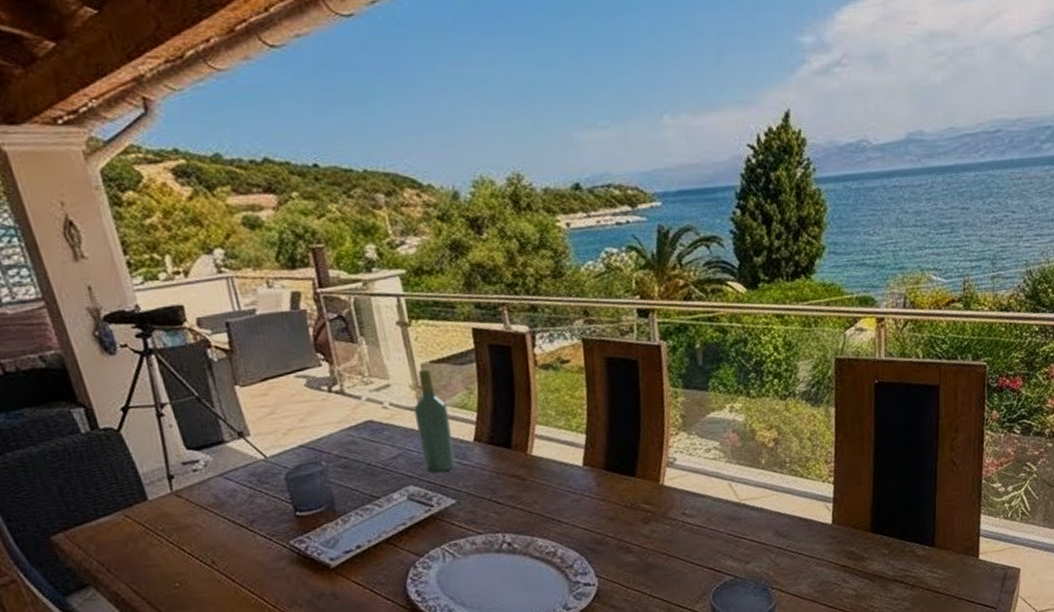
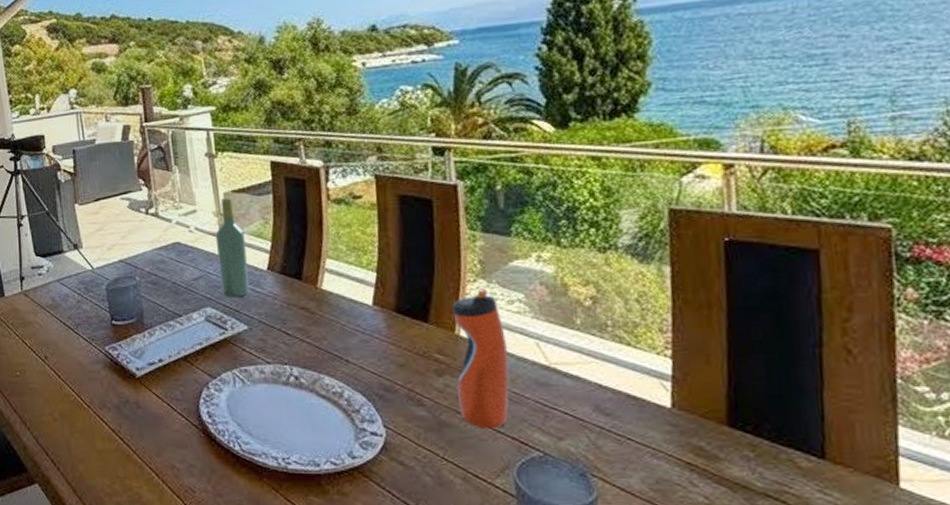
water bottle: none [657,439,707,565] -> present [452,287,510,429]

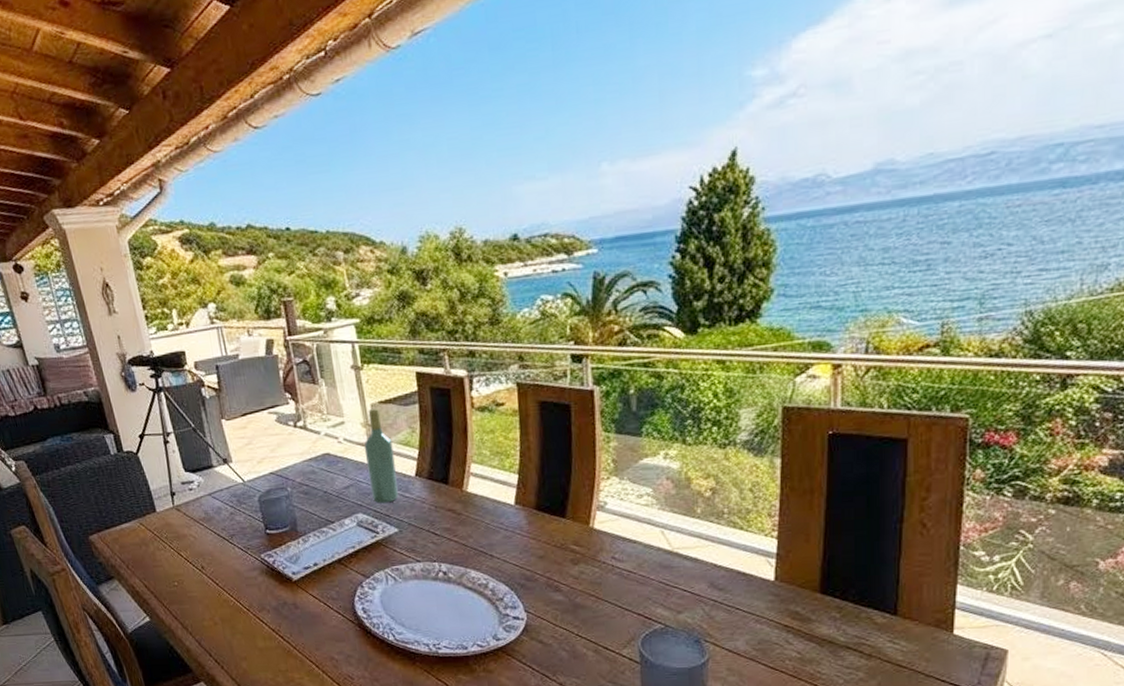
water bottle: present [452,287,510,429] -> none [587,483,637,608]

